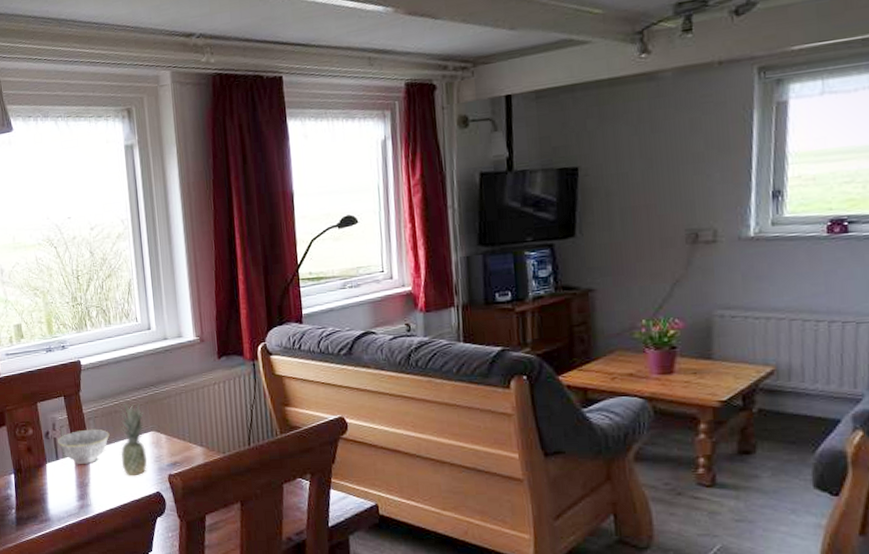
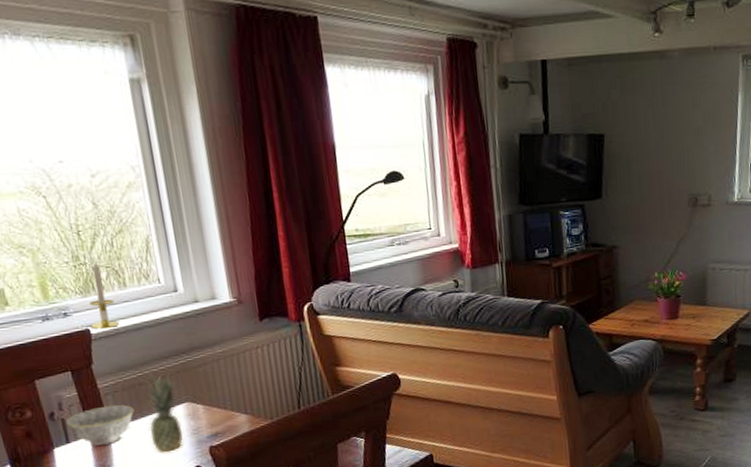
candle: none [81,302,104,361] -> present [89,262,120,329]

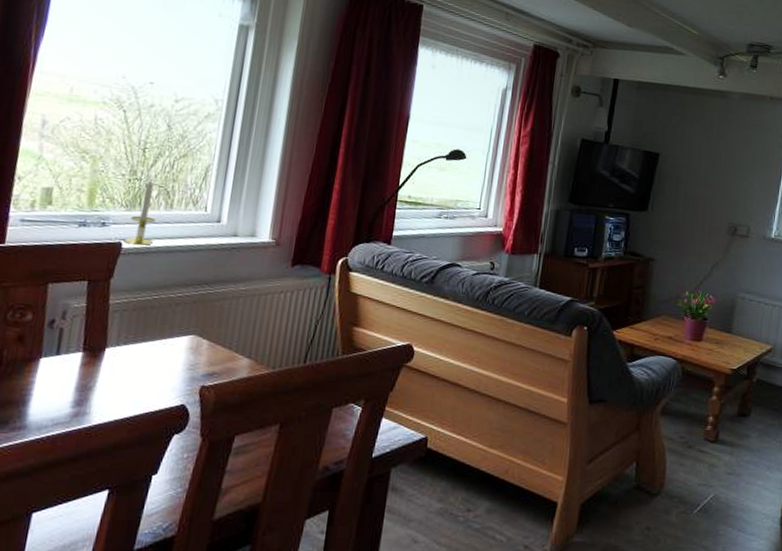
bowl: present [66,405,135,446] -> none [63,323,138,364]
fruit: present [145,373,183,452] -> none [143,300,188,384]

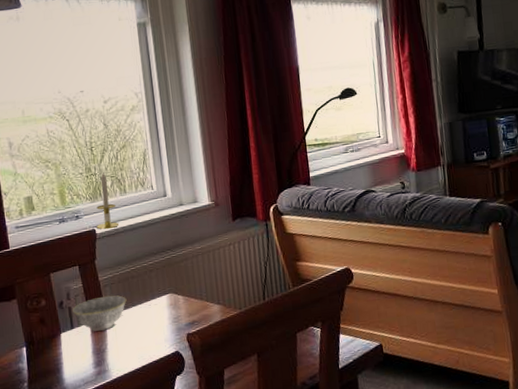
bowl: none [63,323,138,364] -> present [72,295,127,331]

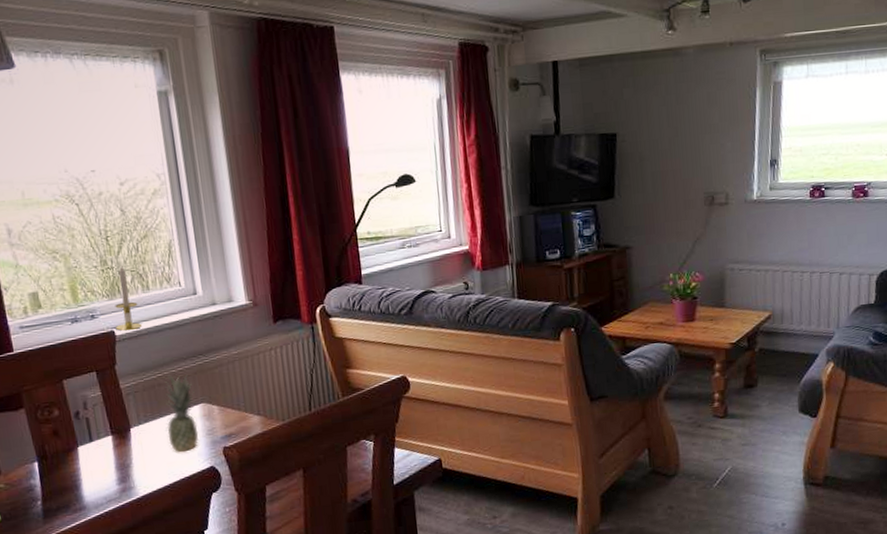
bowl: present [72,295,127,331] -> none [90,405,154,445]
fruit: none [137,267,166,338] -> present [164,374,199,452]

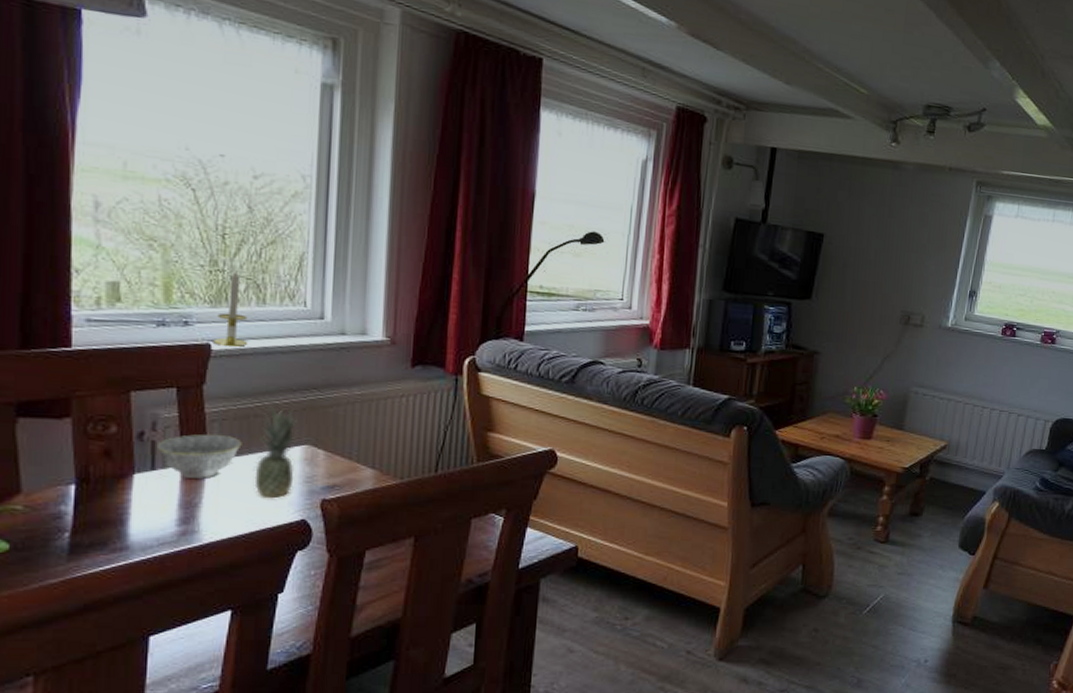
bowl: none [90,405,154,445] -> present [156,434,242,478]

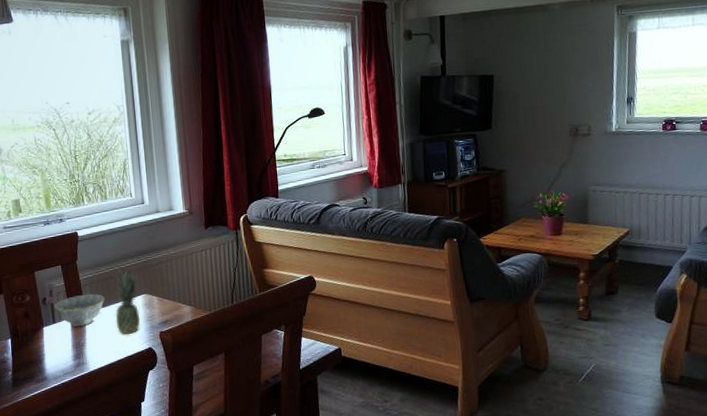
candle: present [213,271,248,347] -> none [78,179,100,232]

